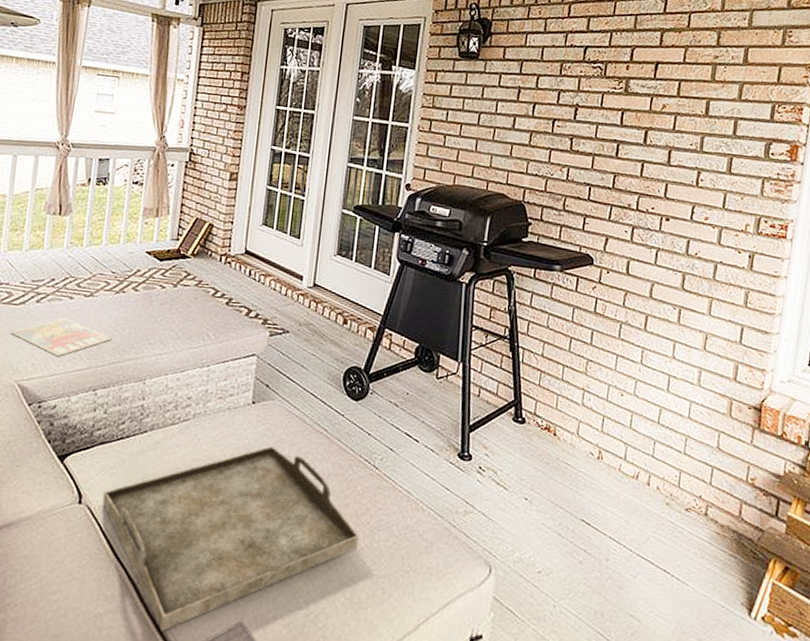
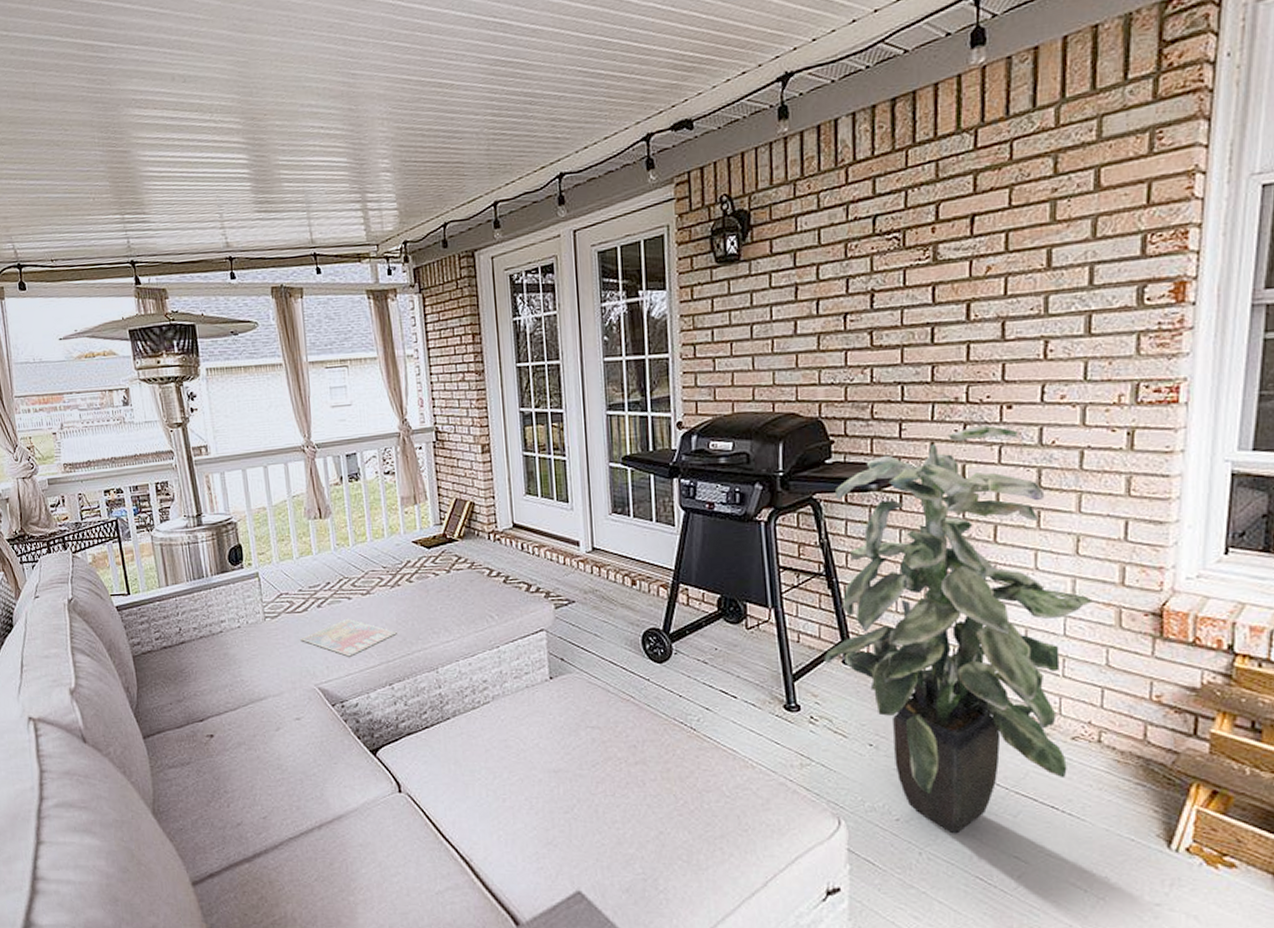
serving tray: present [102,446,360,632] -> none [420,719,688,904]
indoor plant: none [497,230,712,590] -> present [823,425,1093,834]

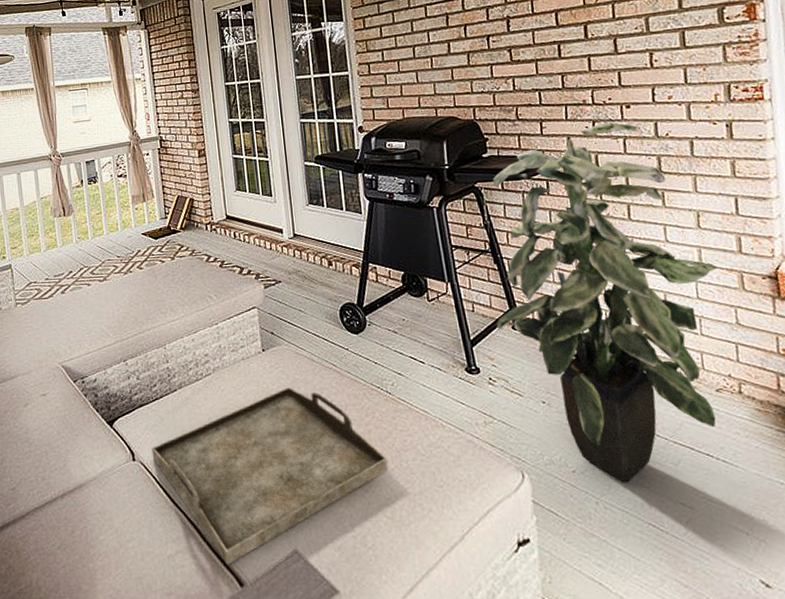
magazine: present [301,618,397,657] -> none [47,302,130,337]
serving tray: none [420,719,688,904] -> present [151,387,389,565]

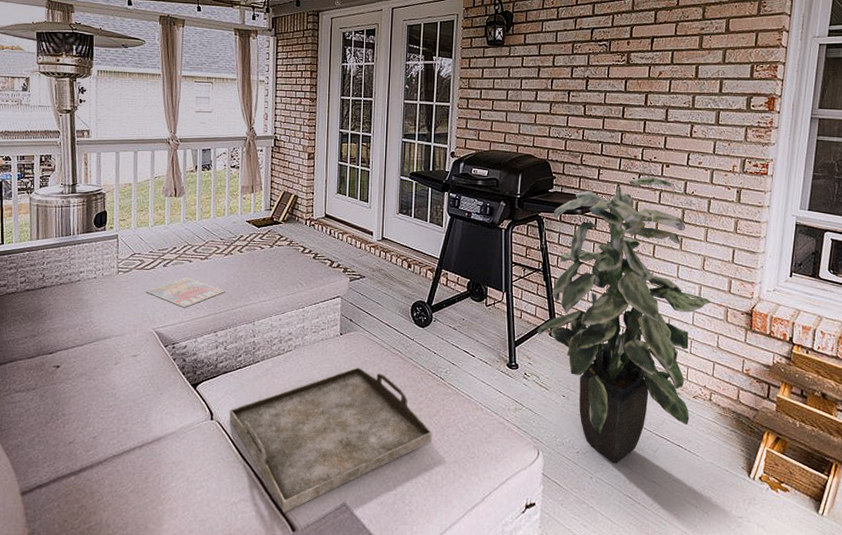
magazine: none [47,302,130,337] -> present [146,277,225,308]

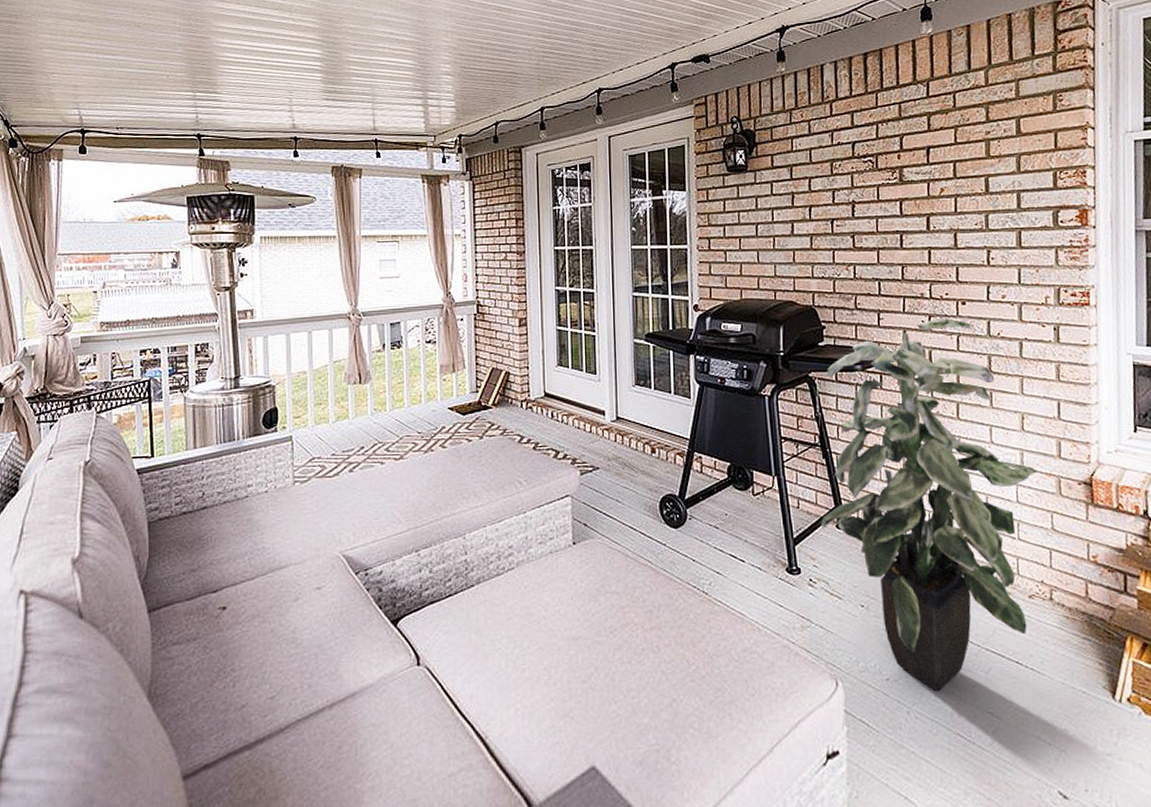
magazine: present [146,277,225,308] -> none [329,483,427,523]
serving tray: present [229,367,433,513] -> none [440,585,700,784]

